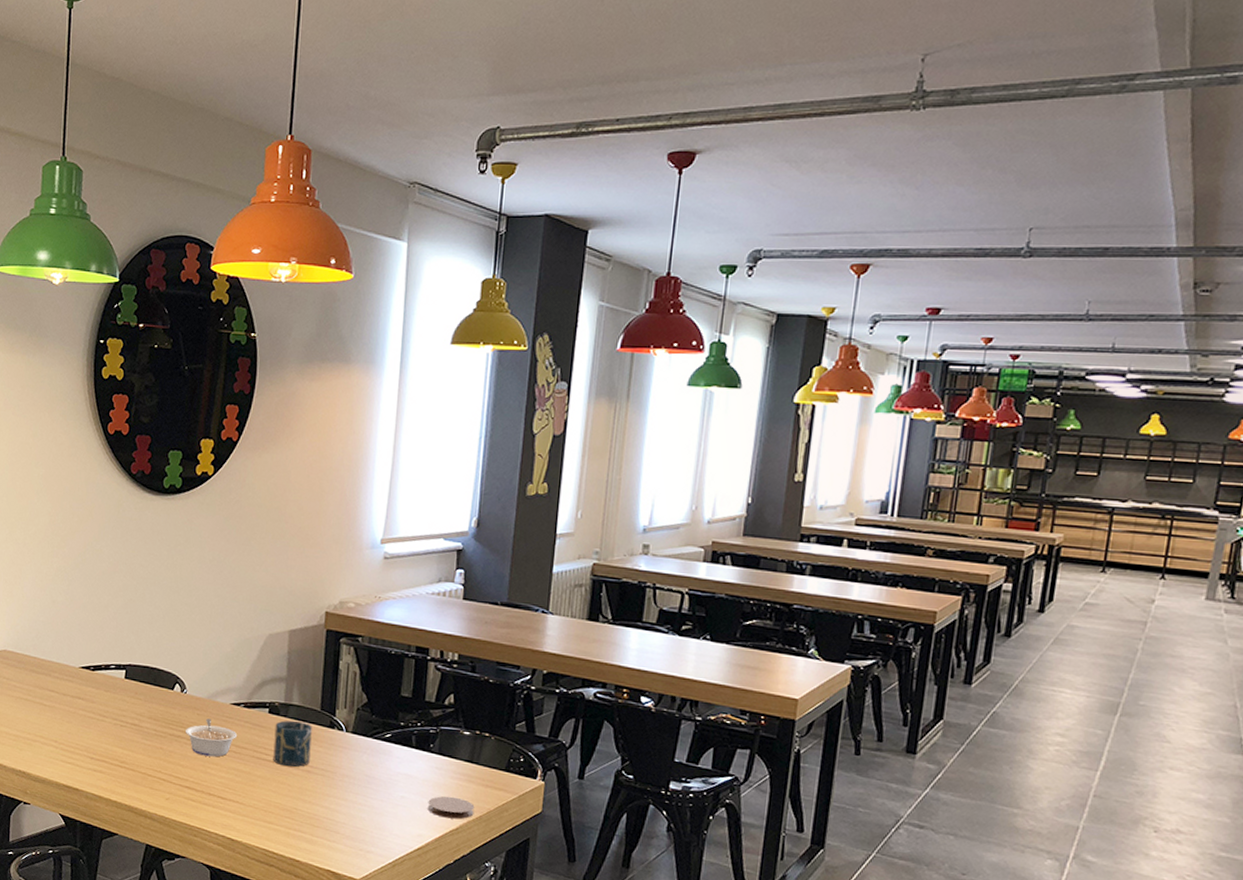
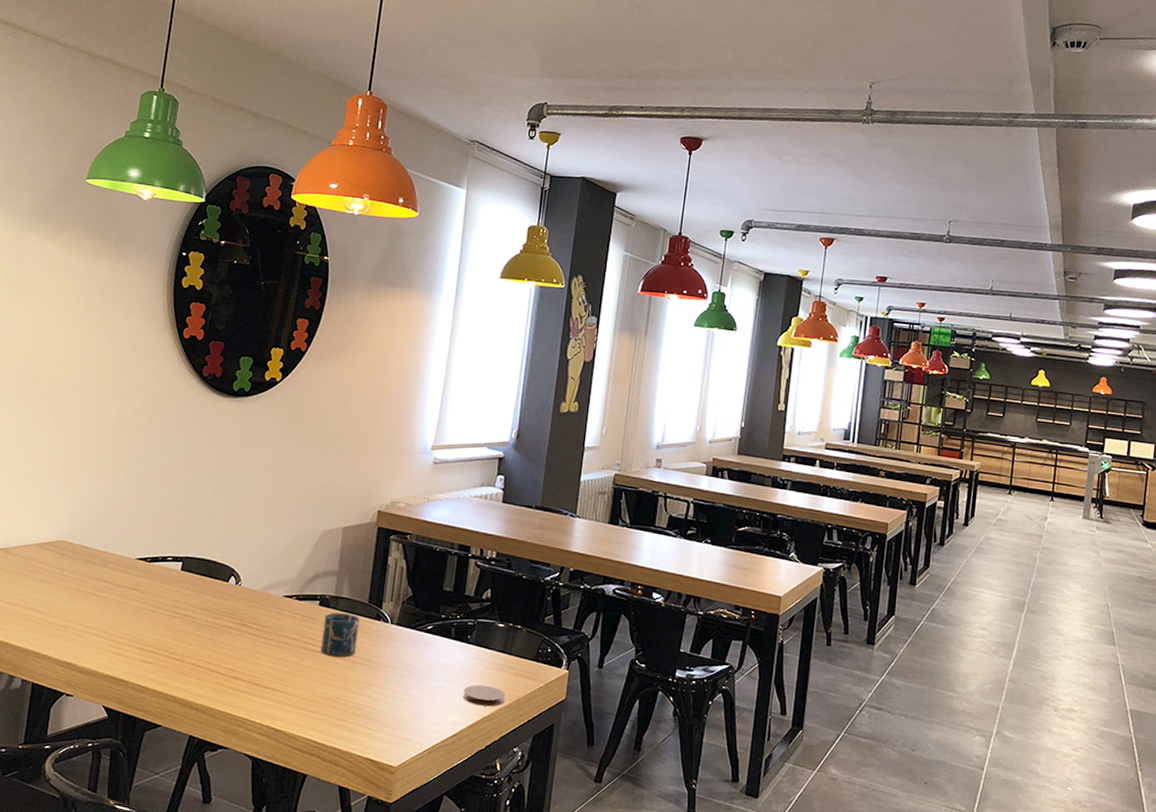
legume: present [186,718,238,757] -> none [237,610,288,648]

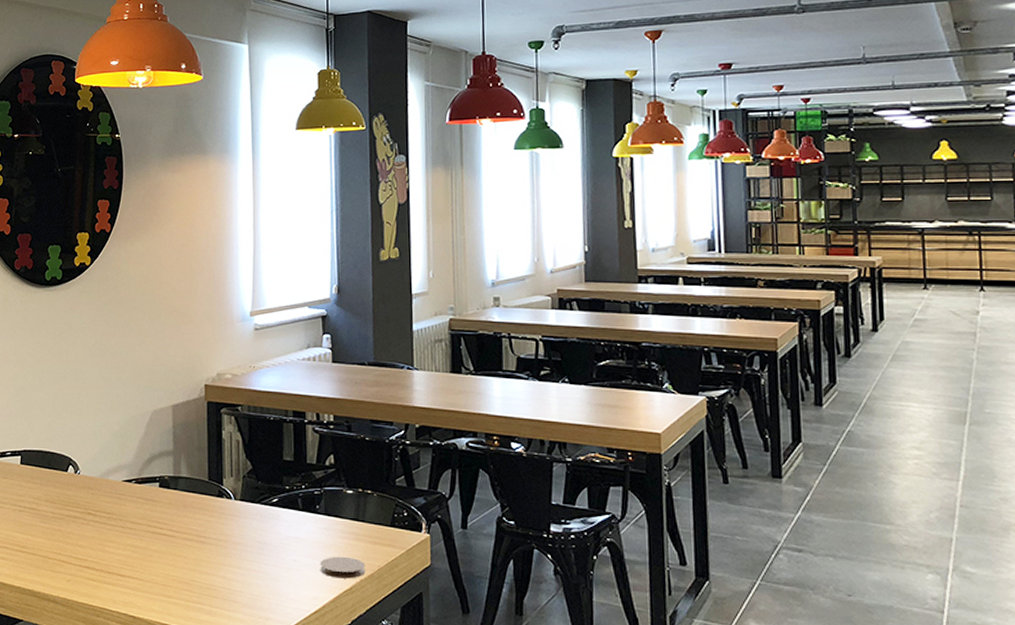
cup: present [320,612,360,658] -> none [166,492,203,539]

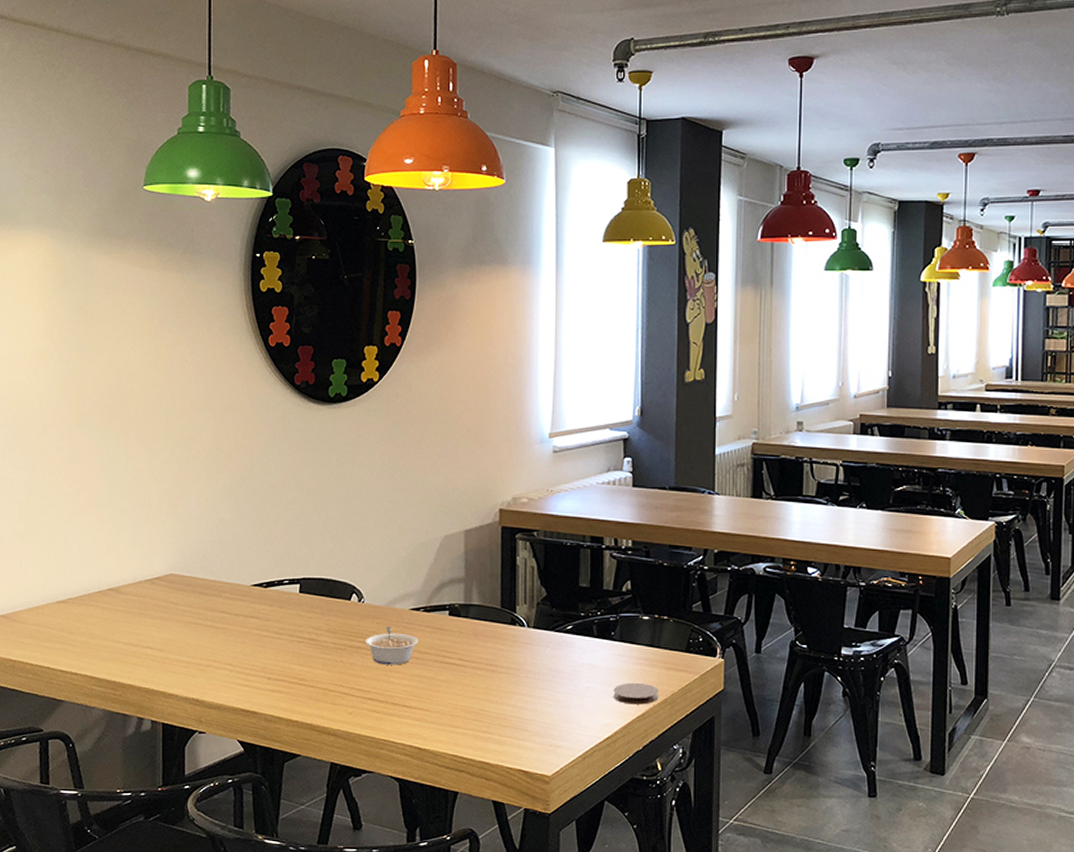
legume: none [82,497,132,535] -> present [366,626,419,665]

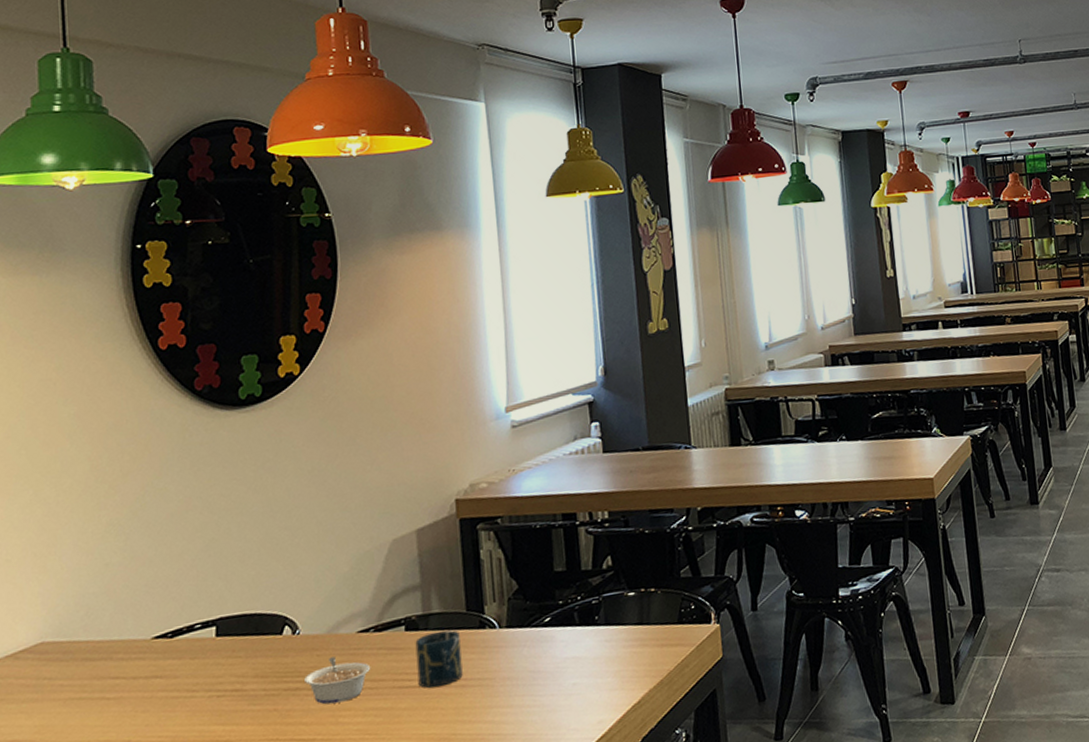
cup: none [456,620,494,668] -> present [415,630,463,688]
coaster: present [613,682,659,705] -> none [603,666,654,694]

